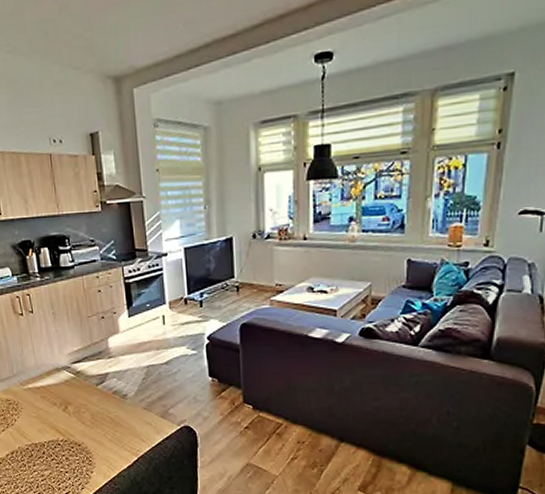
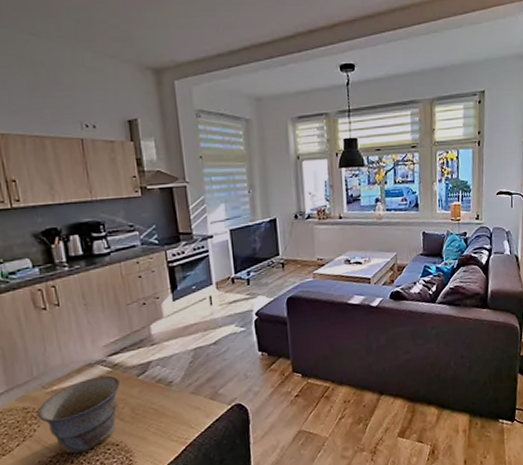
bowl: none [16,381,83,447] -> present [36,375,121,454]

